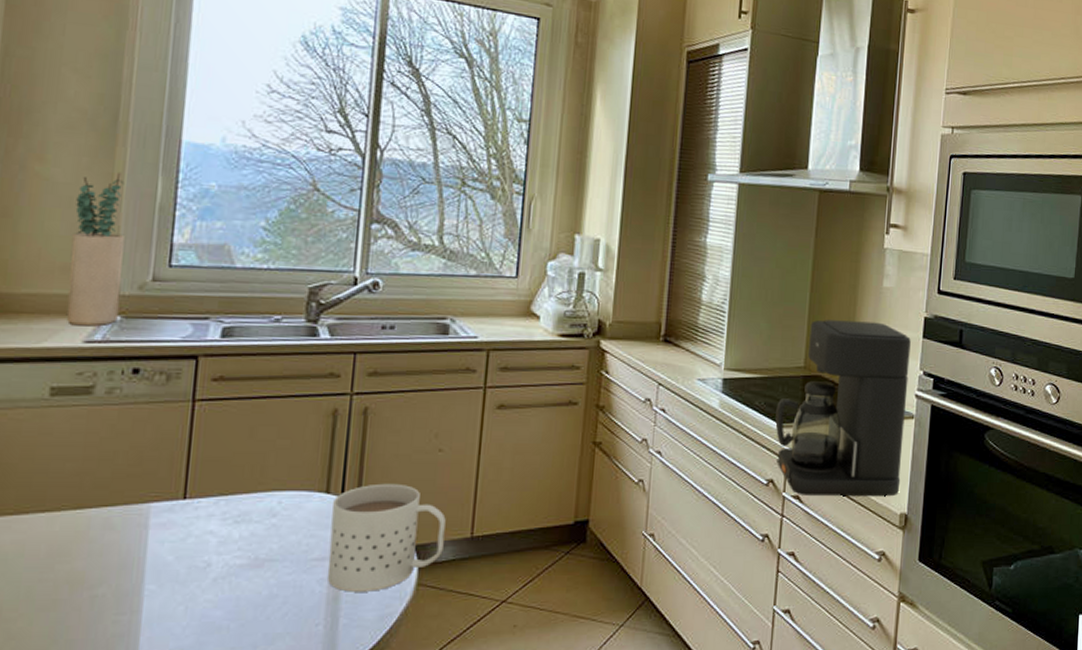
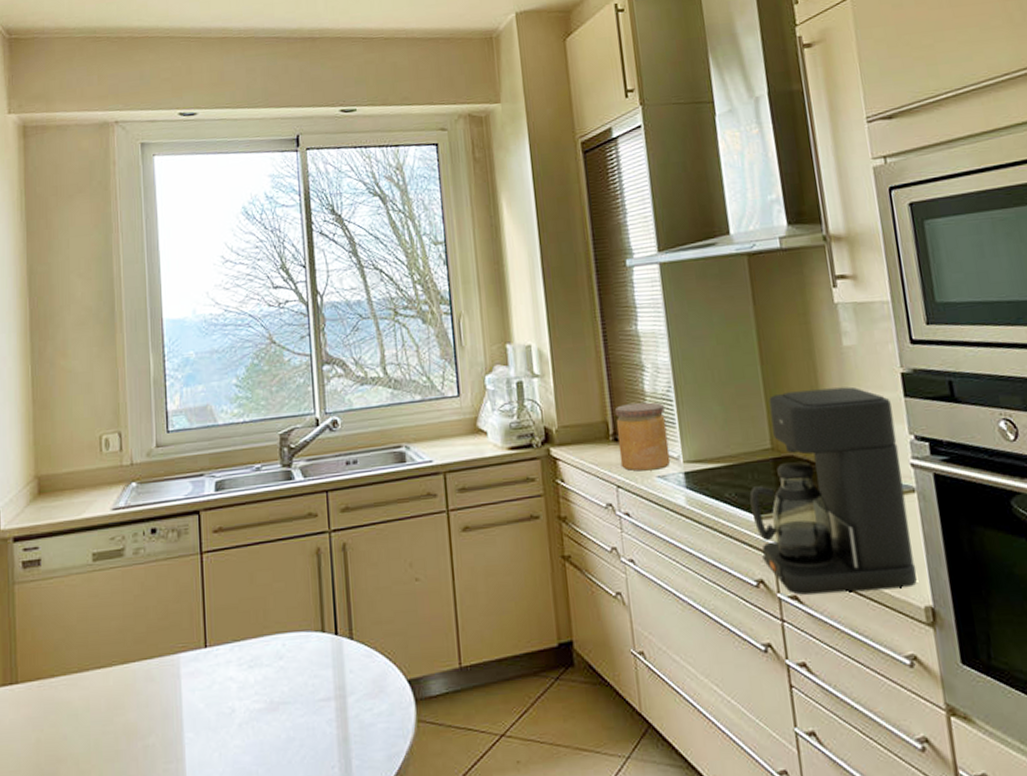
vase: present [66,173,125,327] -> none [93,356,135,496]
mug: present [328,483,446,592] -> none [329,617,436,732]
jar: none [665,309,717,373] -> present [614,402,671,472]

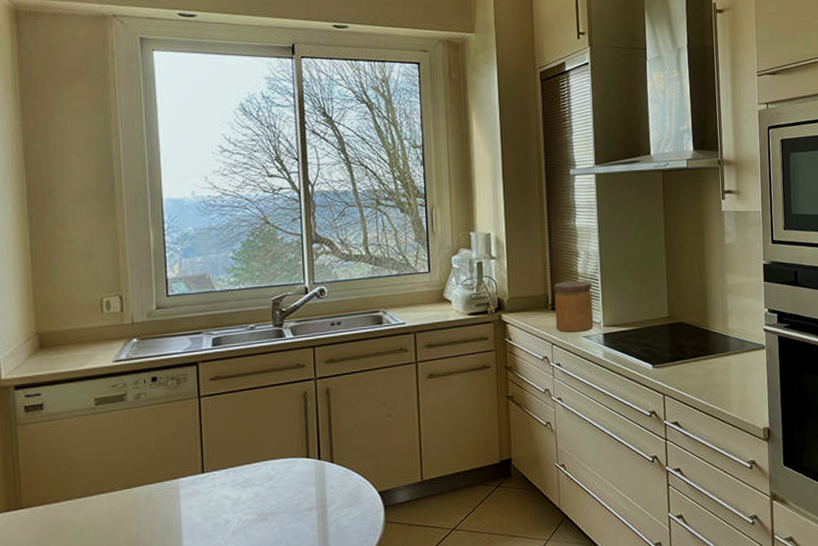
coffee maker: present [749,386,918,596] -> none [650,273,761,422]

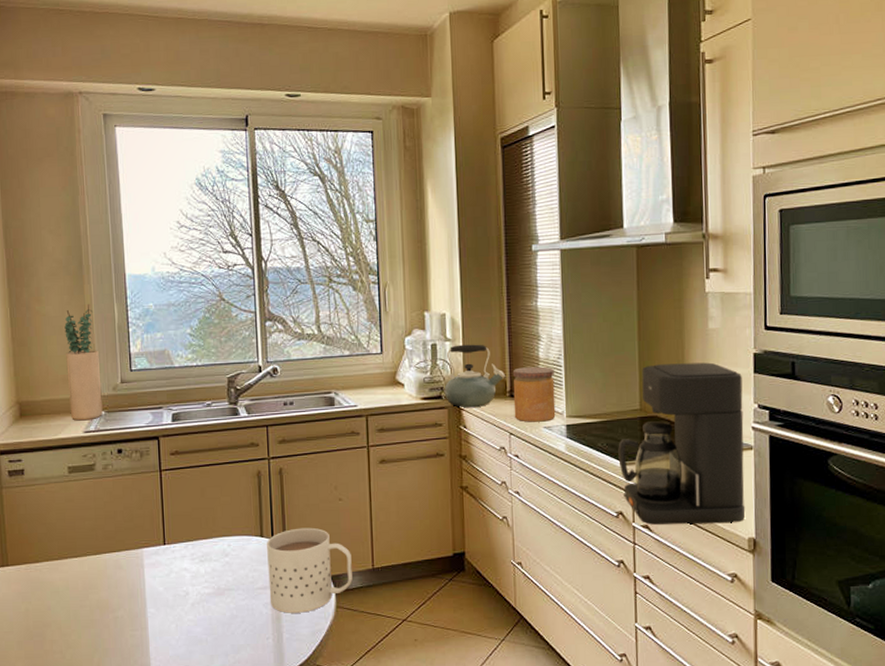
vase: none [93,229,136,350] -> present [64,304,103,421]
mug: none [313,445,401,533] -> present [267,527,353,613]
kettle: none [489,261,548,321] -> present [444,344,506,407]
coffee maker: none [650,273,761,422] -> present [618,362,746,526]

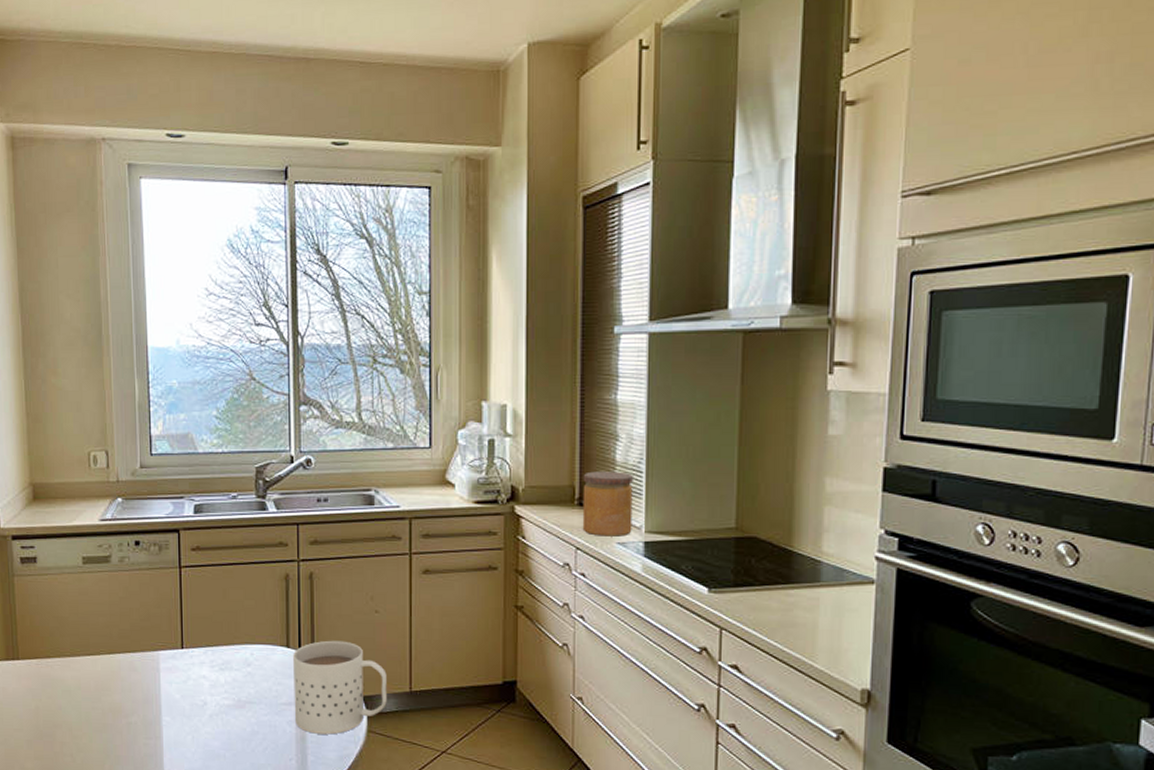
vase: present [64,304,103,421] -> none [81,379,120,508]
kettle: present [444,344,506,407] -> none [501,441,575,515]
coffee maker: present [618,362,746,526] -> none [706,475,867,671]

